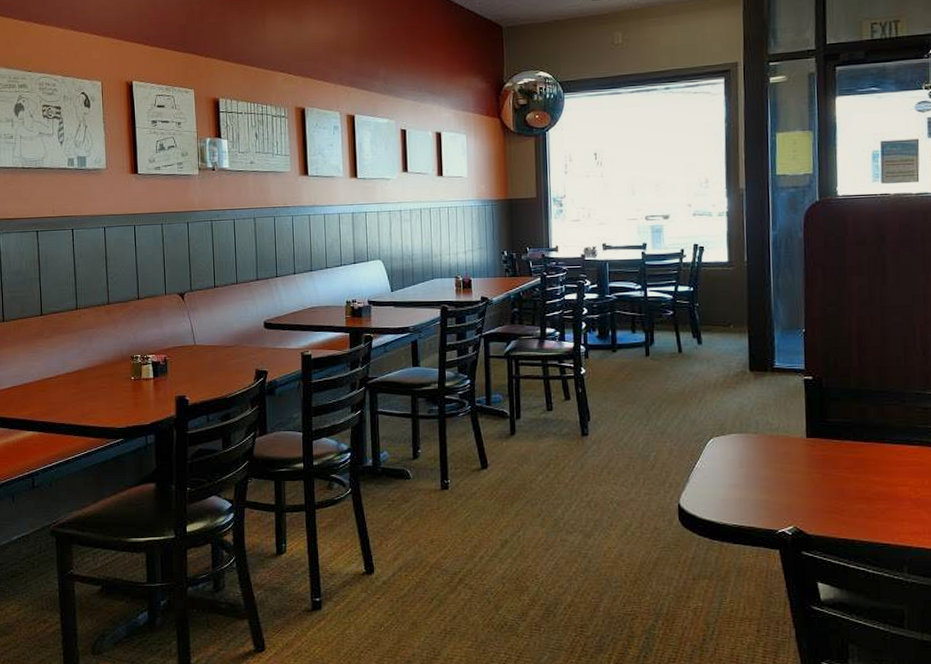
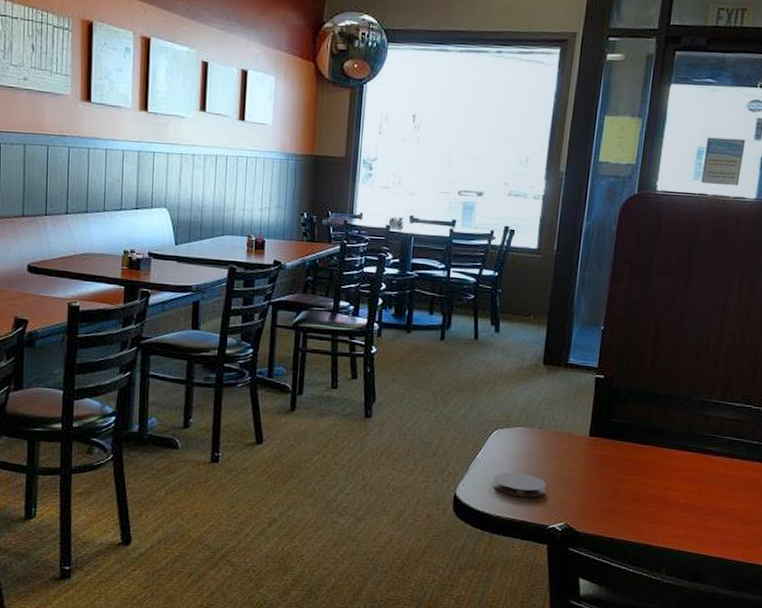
coaster: none [716,479,771,503] -> present [493,472,547,498]

